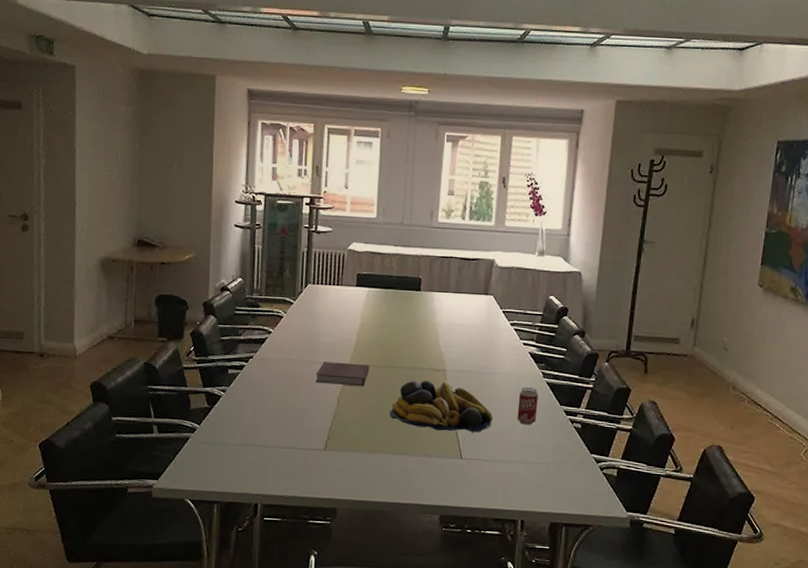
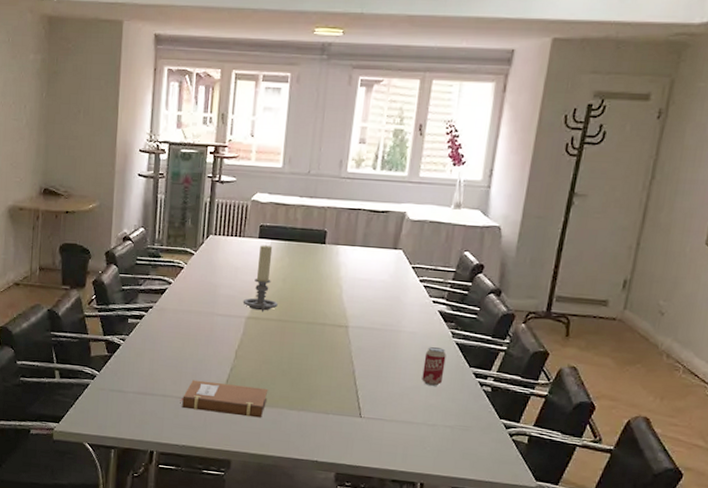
notebook: none [283,429,371,464] -> present [180,380,269,418]
notebook: present [315,361,370,386] -> none [214,314,270,340]
candle holder: none [343,292,377,359] -> present [242,244,278,312]
fruit bowl: present [389,380,494,433] -> none [287,335,397,392]

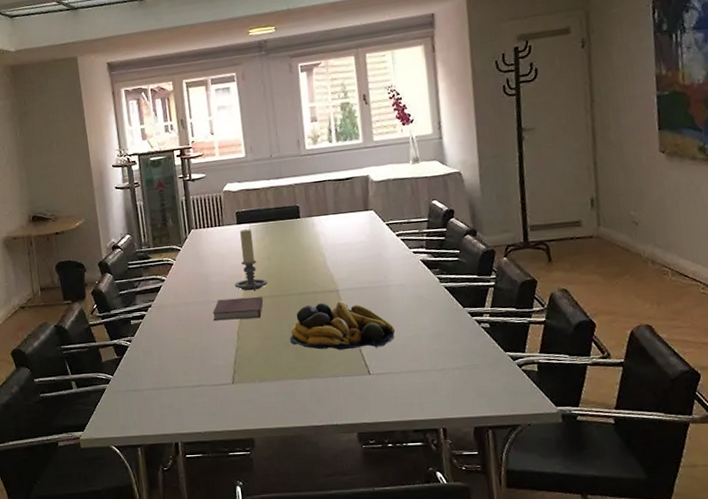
notebook: present [180,380,269,418] -> none [194,363,276,396]
notebook: none [214,314,270,340] -> present [212,297,264,321]
fruit bowl: none [287,335,397,392] -> present [289,300,396,350]
beverage can: present [422,347,446,386] -> none [417,294,441,332]

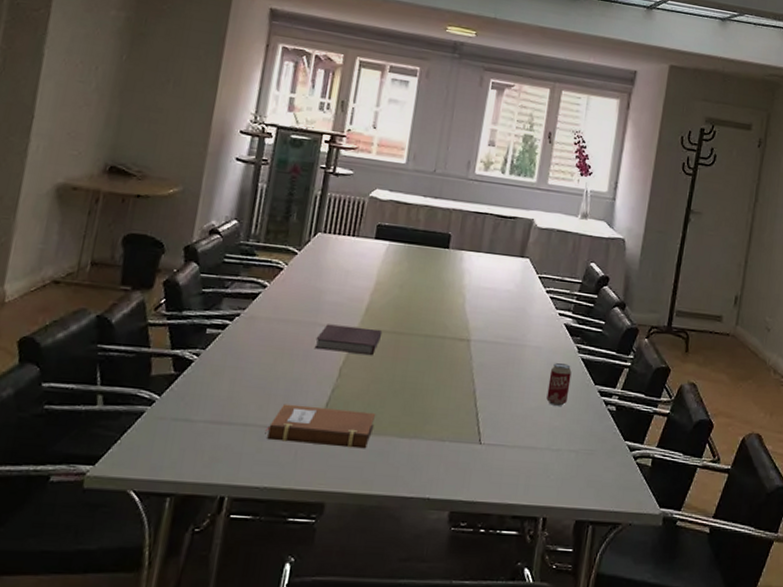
notebook: none [194,363,276,396] -> present [265,404,376,449]
candle holder: present [234,228,268,292] -> none [352,246,393,323]
fruit bowl: present [289,300,396,350] -> none [399,350,520,414]
beverage can: none [417,294,441,332] -> present [546,363,572,406]

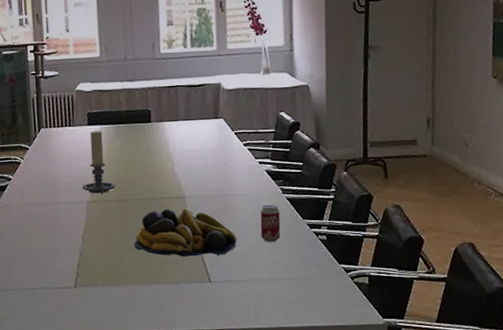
notebook: present [265,404,376,449] -> none [35,267,119,299]
notebook: present [314,324,382,355] -> none [58,200,110,223]
candle holder: none [352,246,393,323] -> present [82,130,115,195]
fruit bowl: none [399,350,520,414] -> present [133,207,238,257]

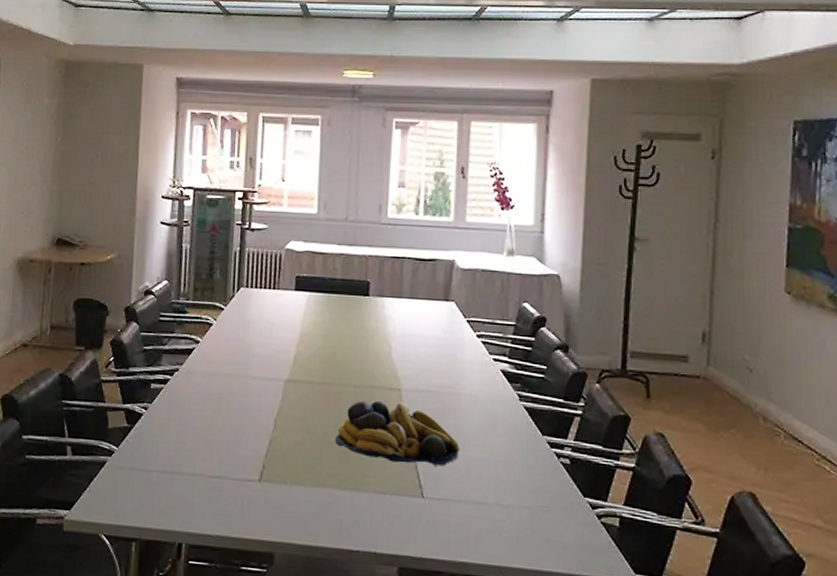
candle holder: present [82,130,115,195] -> none [280,297,320,374]
beverage can: present [260,205,281,242] -> none [489,412,515,459]

